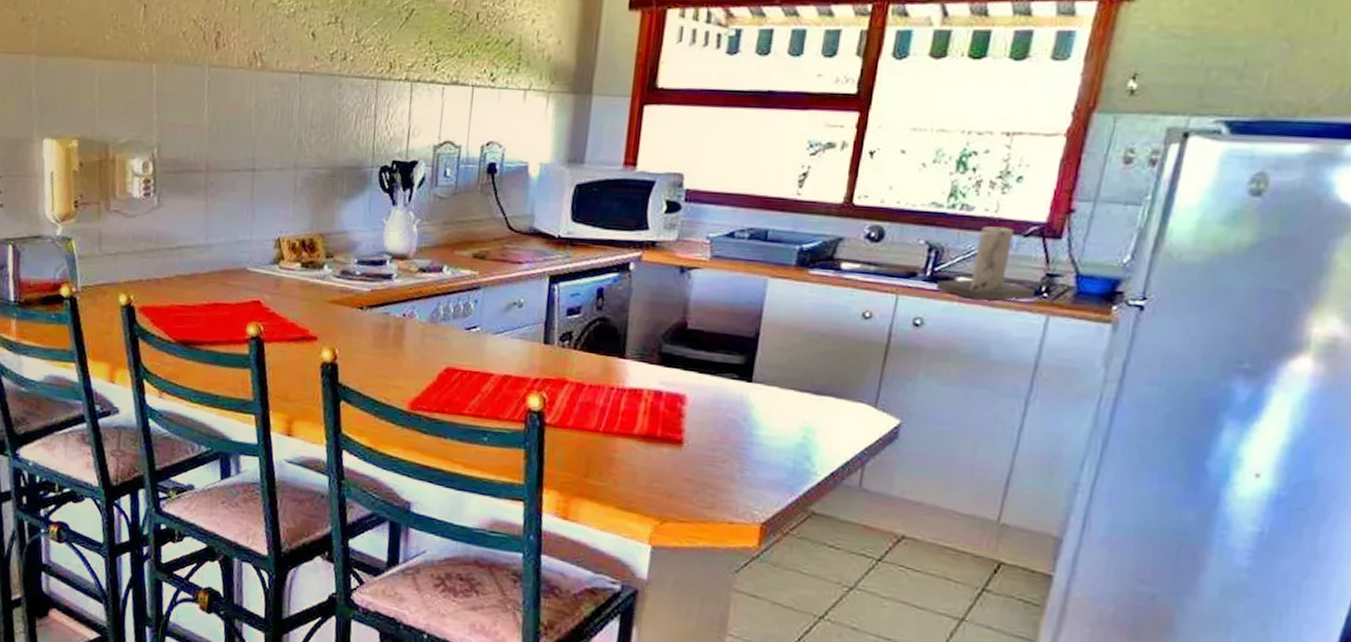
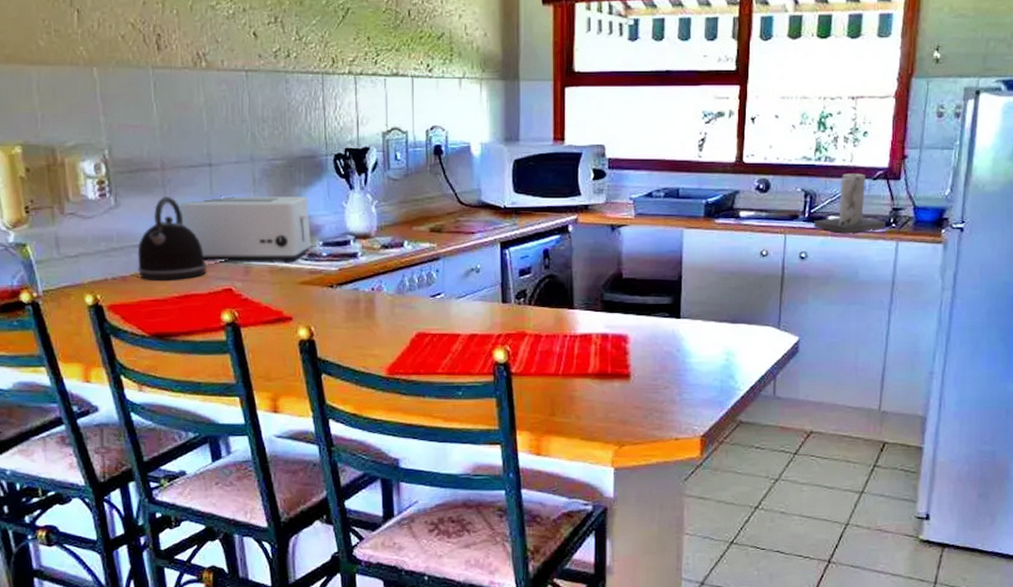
kettle: none [171,199,239,287] -> present [137,195,207,280]
toaster: none [199,202,348,277] -> present [161,195,311,261]

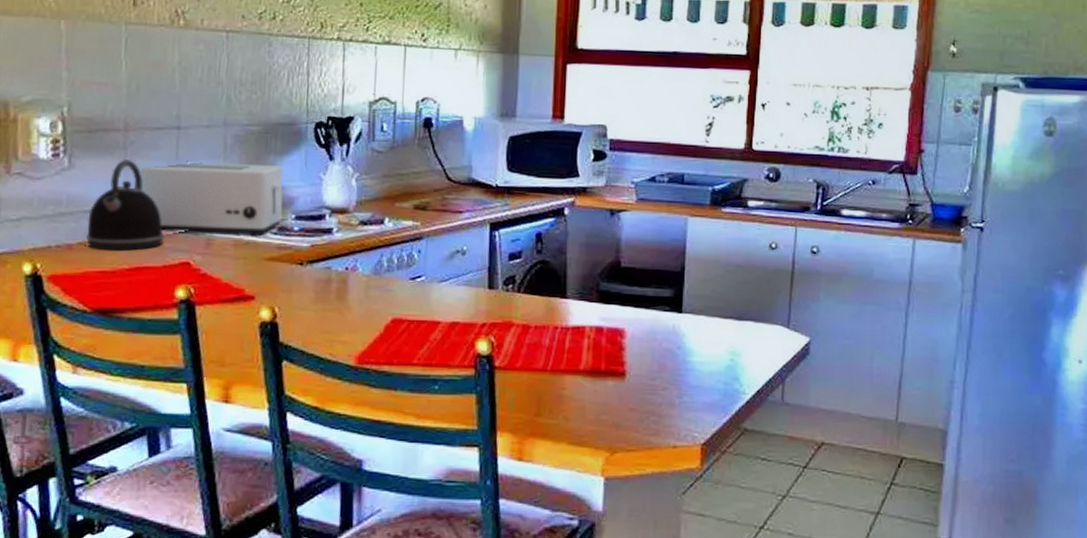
paper towel roll: present [814,173,886,235] -> none [826,165,902,230]

